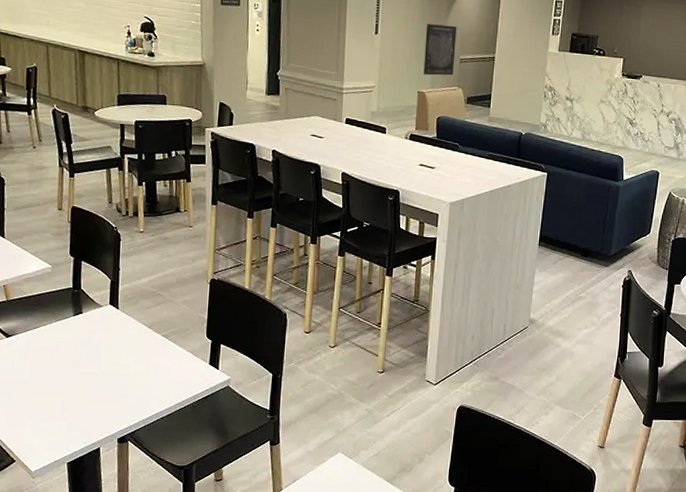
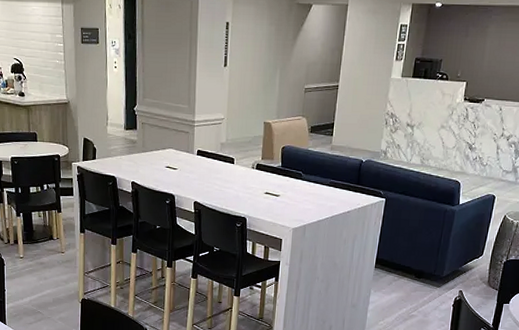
wall art: present [423,24,457,76] -> none [269,54,302,106]

